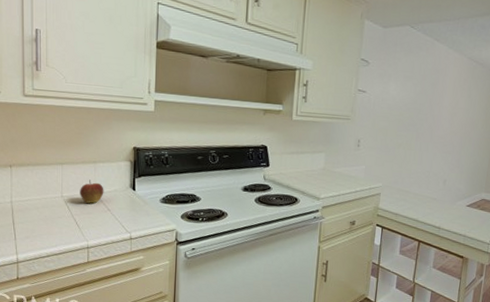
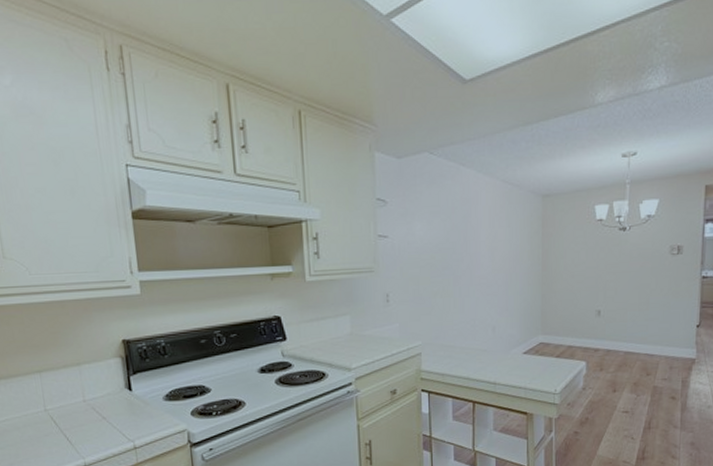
apple: present [80,179,104,204] -> none [65,385,95,414]

